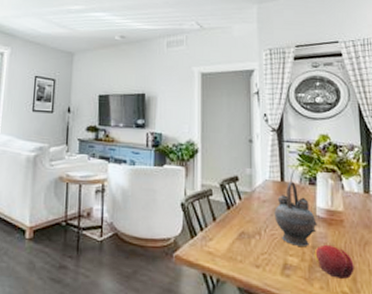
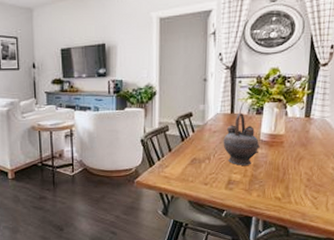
fruit: present [314,244,354,279] -> none [254,162,288,188]

